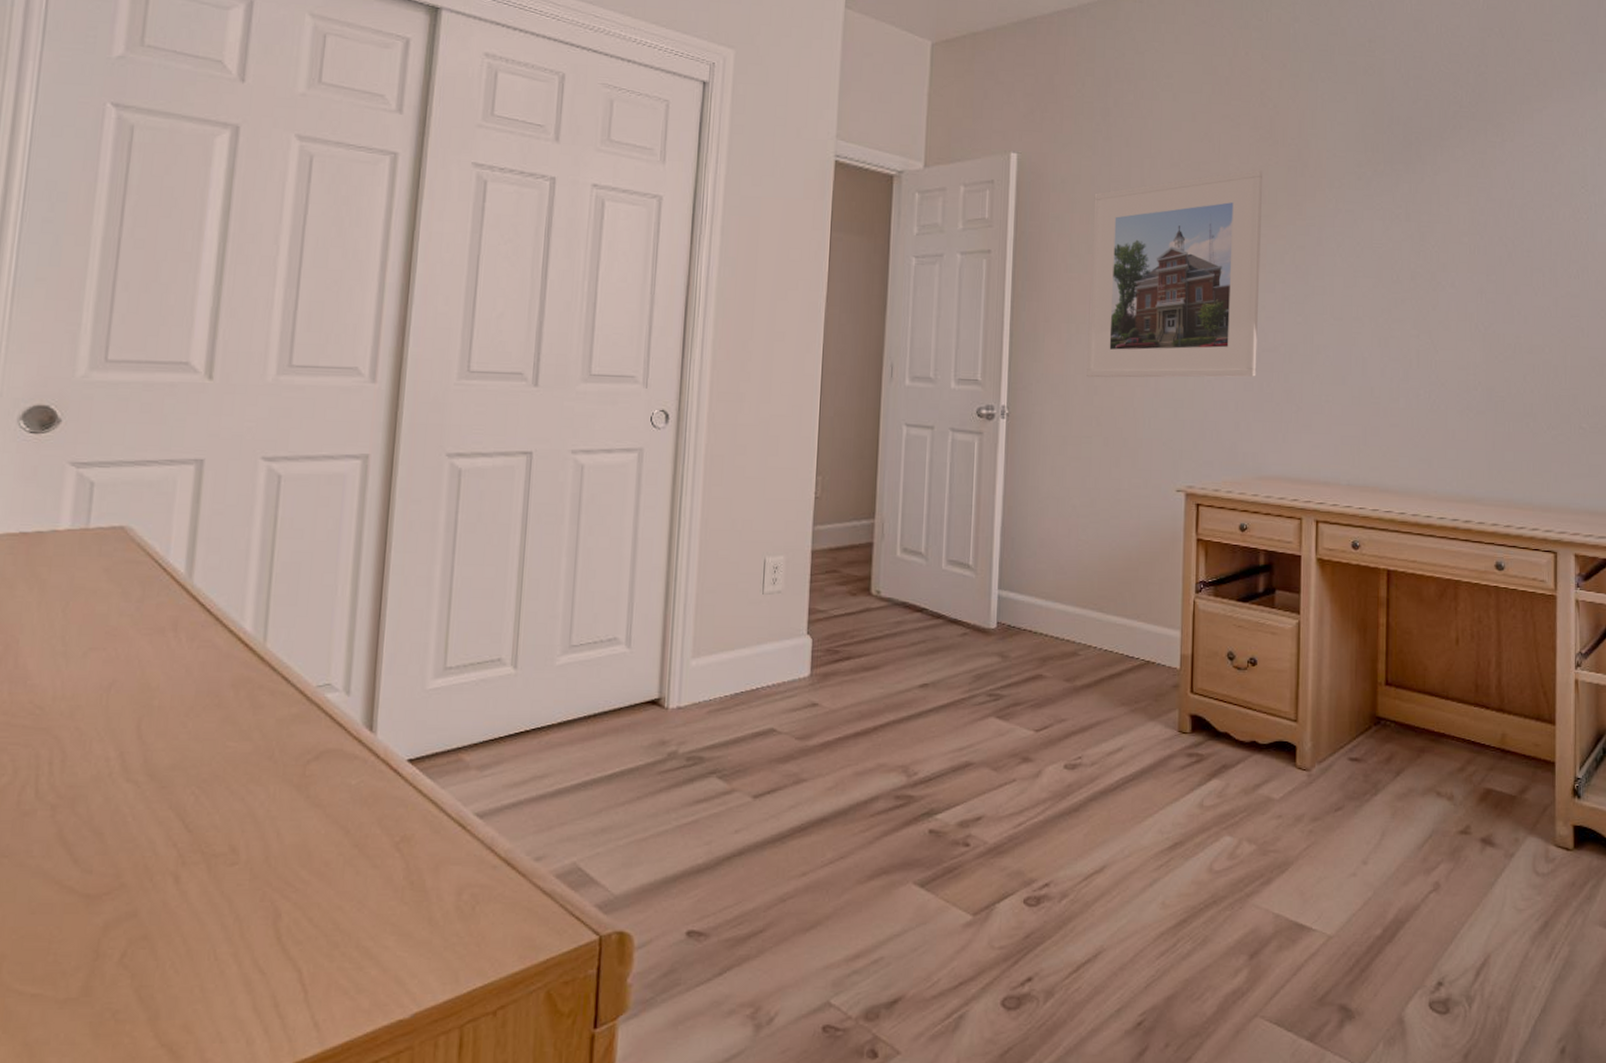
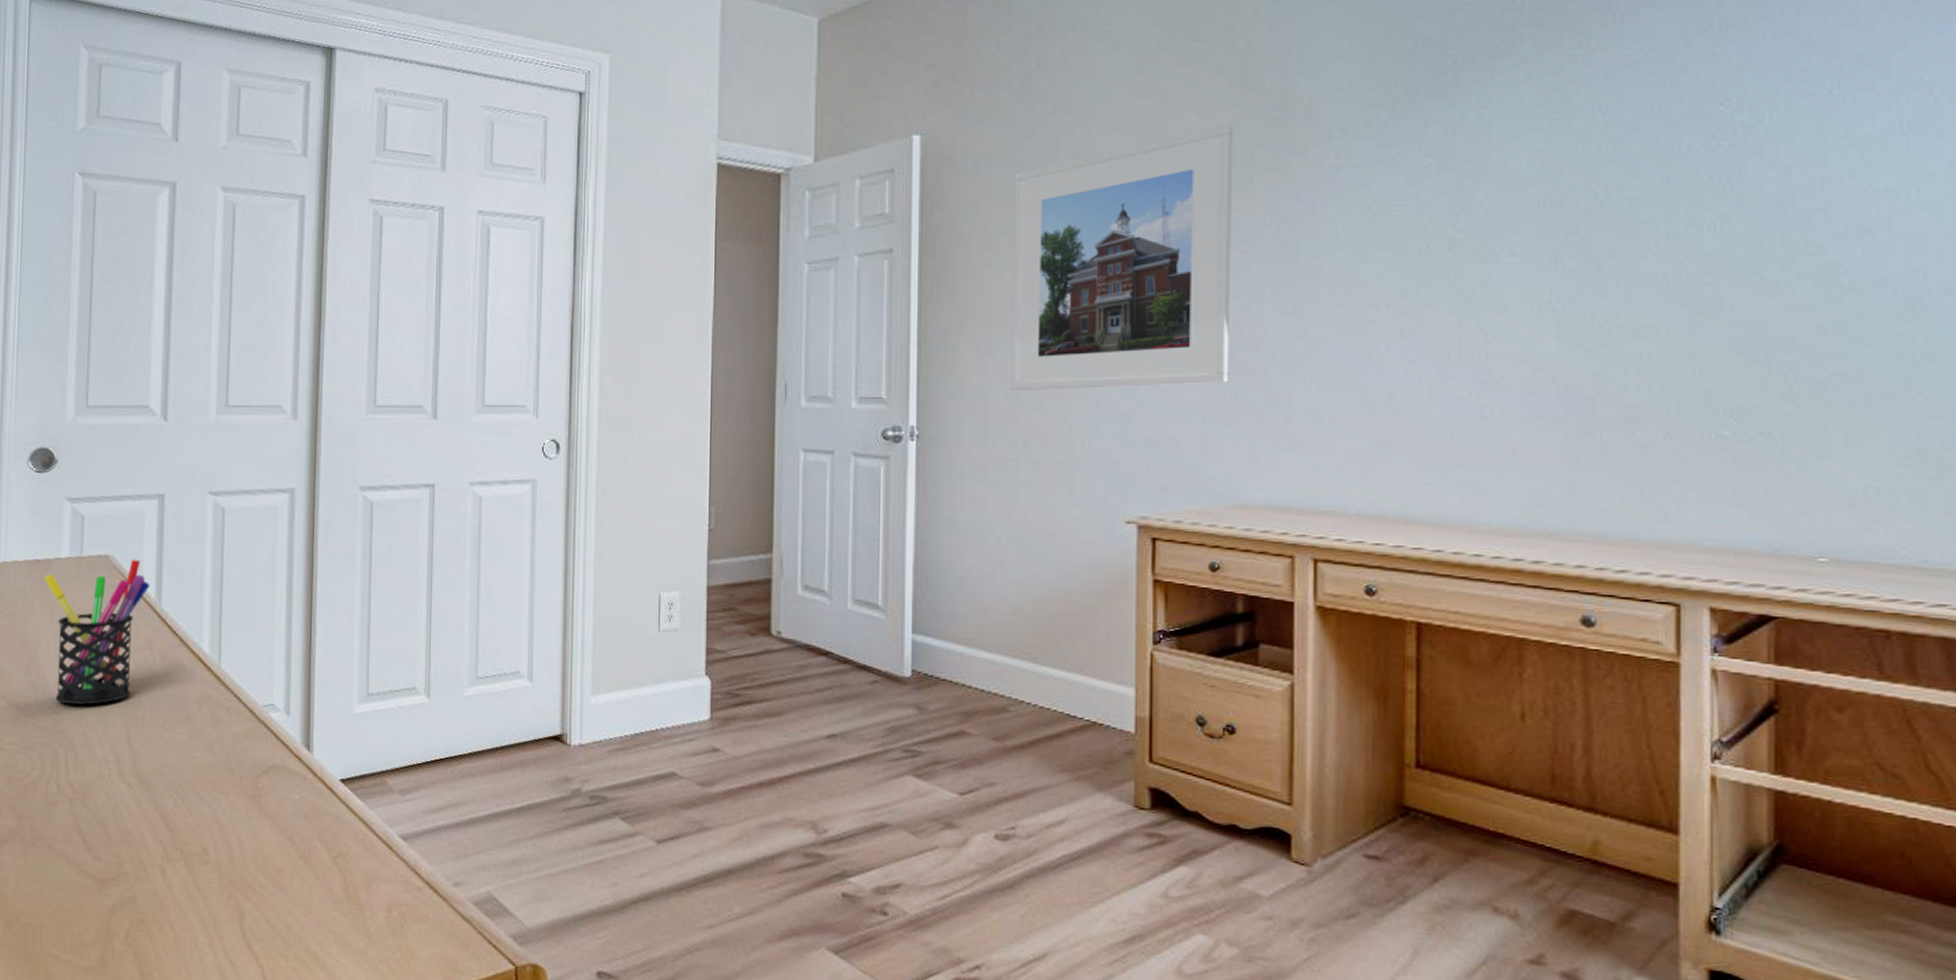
pen holder: none [33,530,178,696] -> present [44,559,150,705]

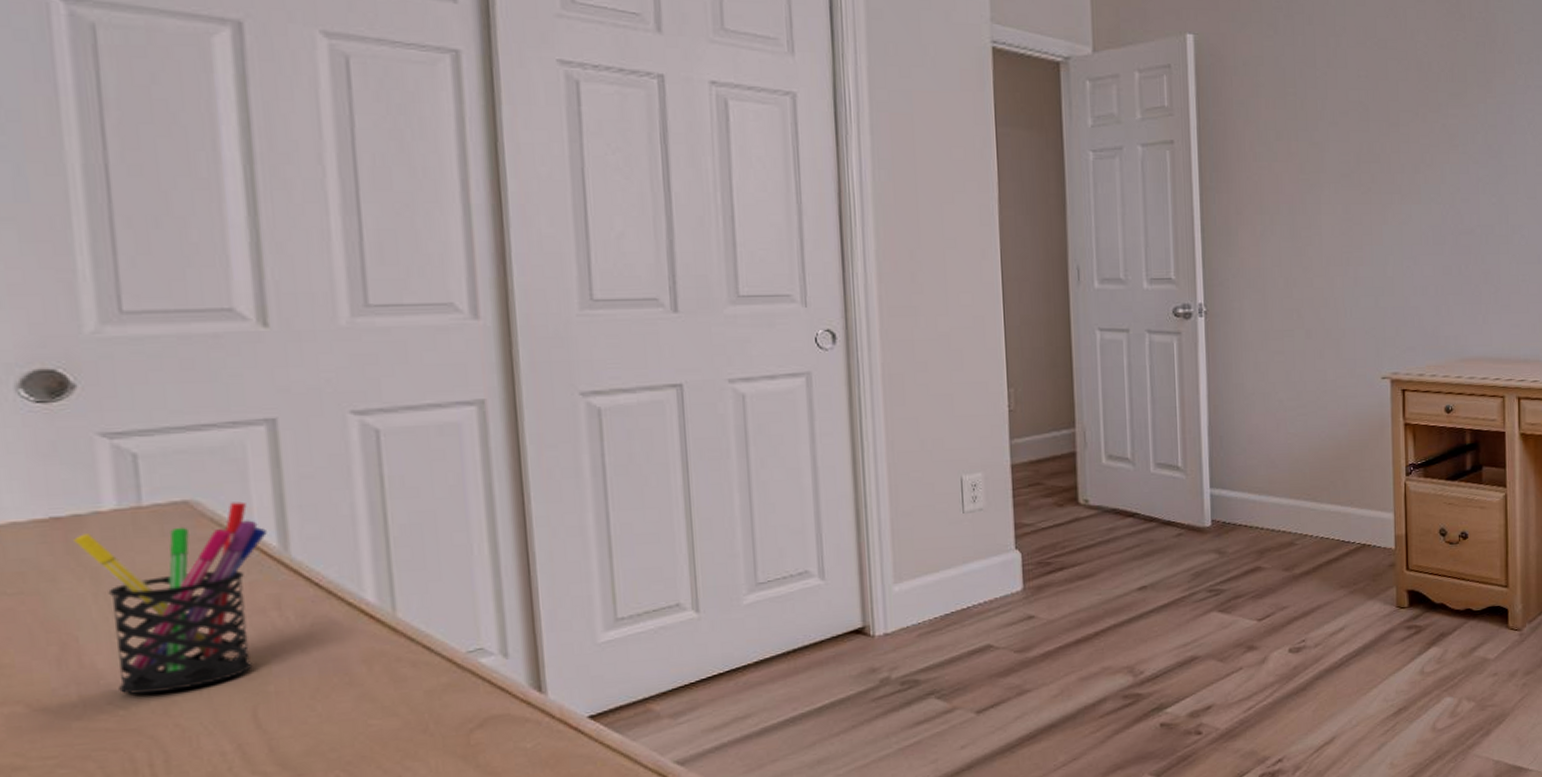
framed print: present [1010,124,1234,391] -> none [1279,45,1454,270]

